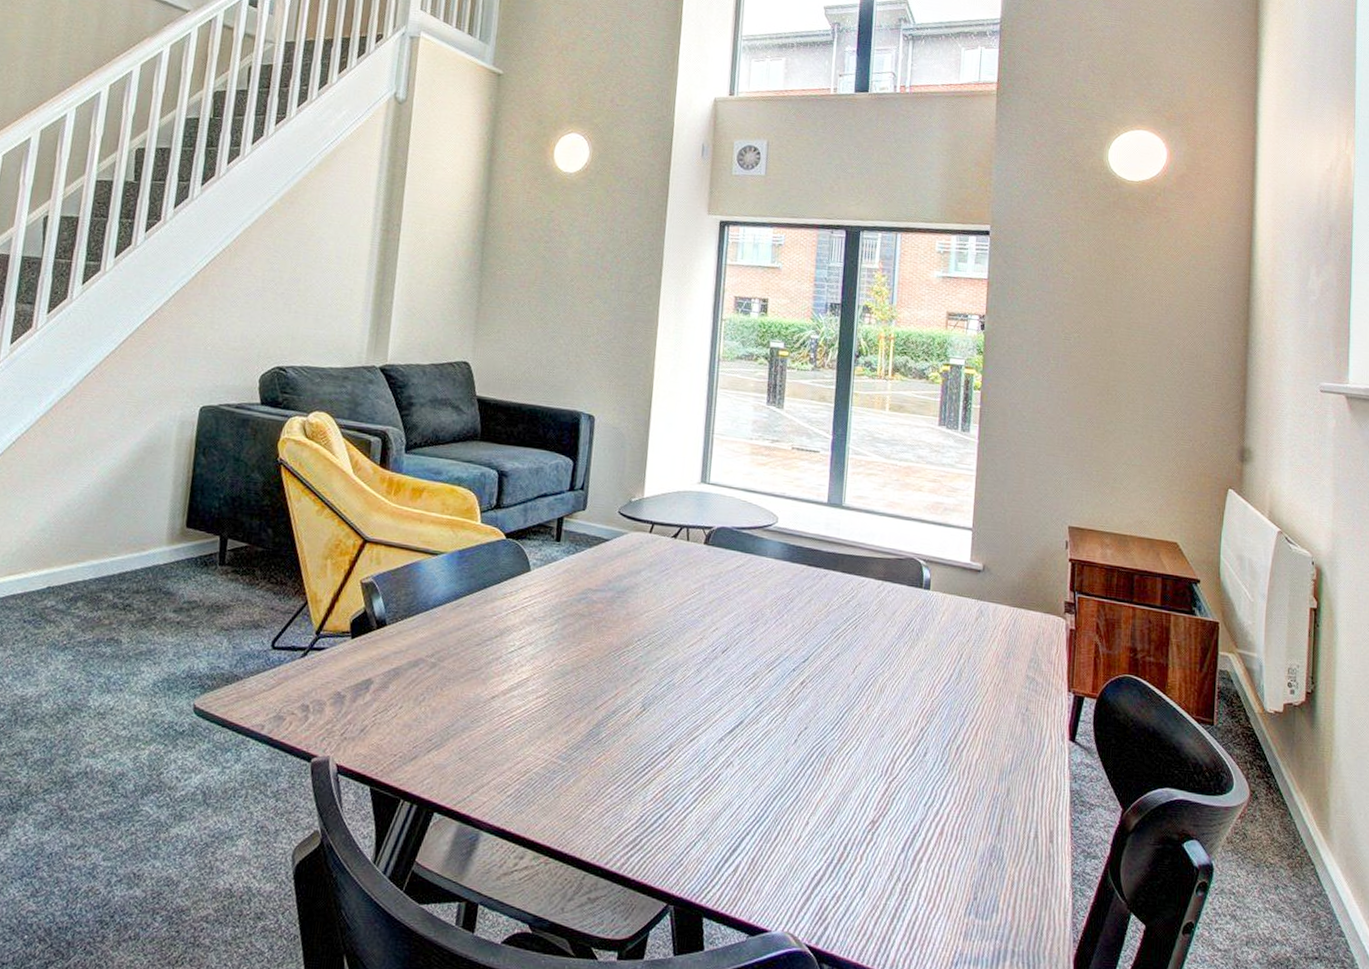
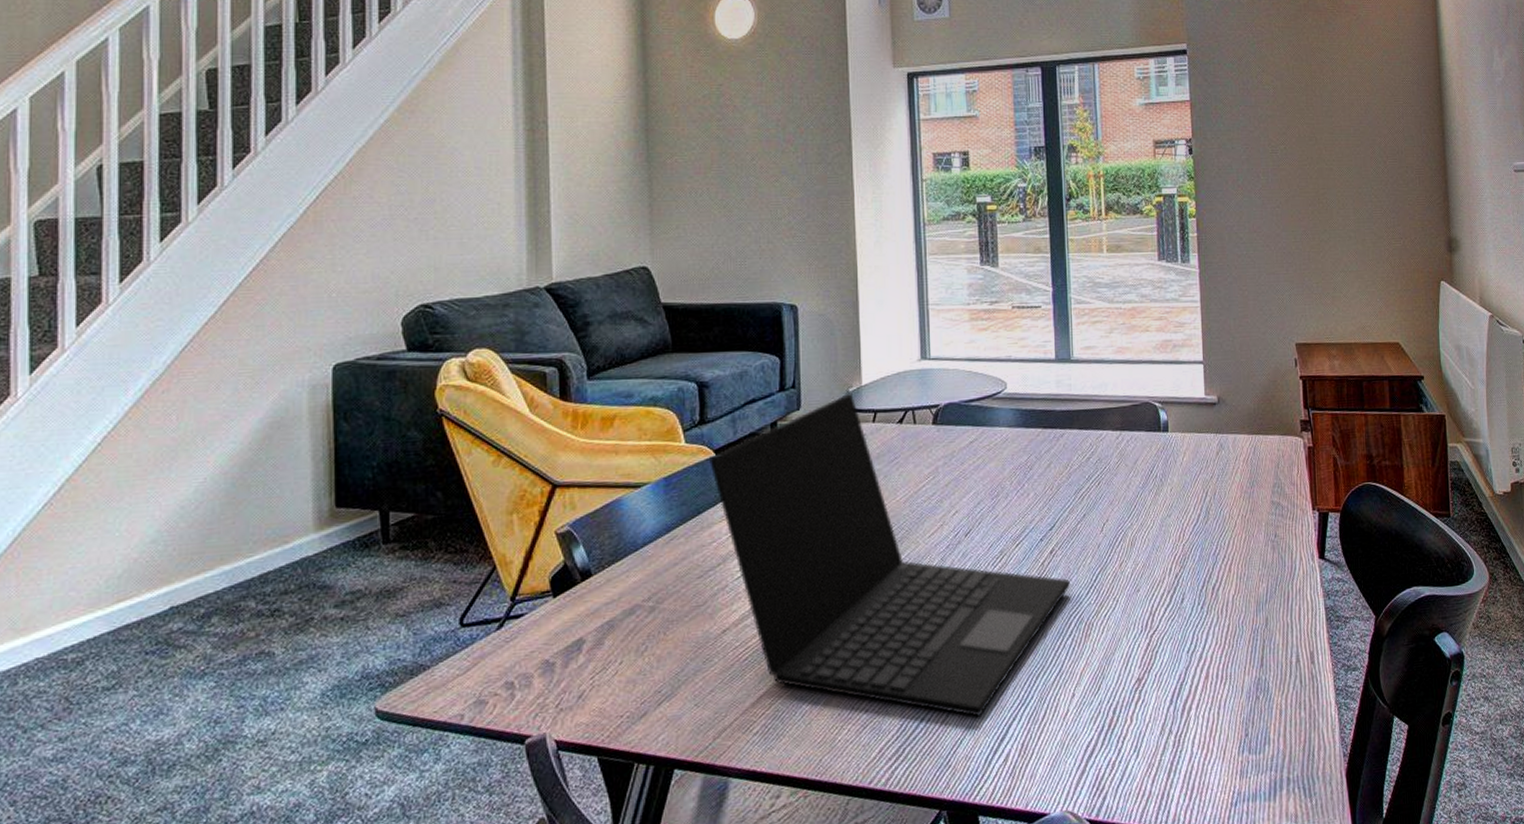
laptop: none [499,502,817,824] -> present [708,392,1070,717]

